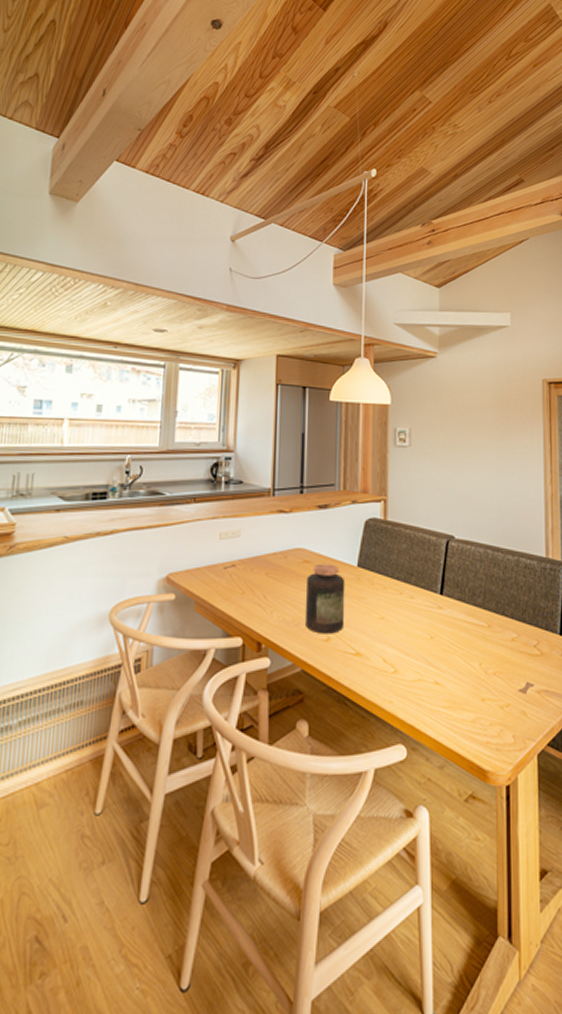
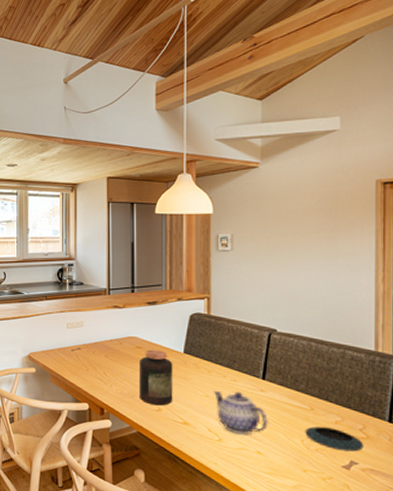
teapot: none [389,610,447,663] -> present [213,391,269,435]
saucer: none [483,646,538,672] -> present [305,426,364,452]

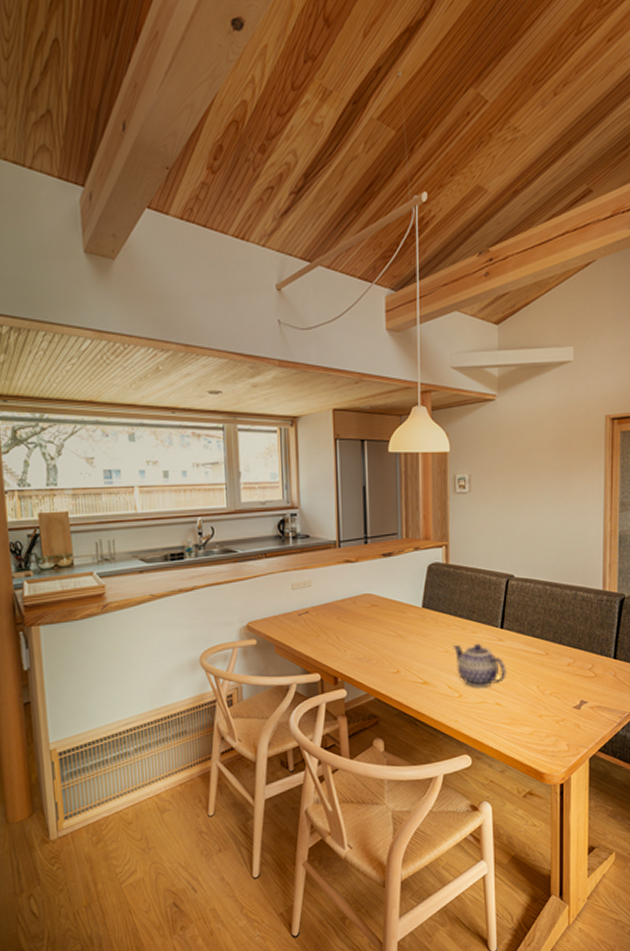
jar: present [140,349,173,406] -> none [376,606,412,668]
saucer: present [305,426,364,452] -> none [540,670,592,692]

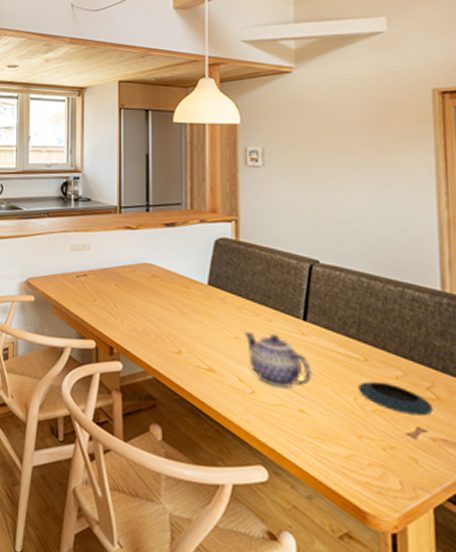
saucer: none [540,670,592,692] -> present [358,381,433,416]

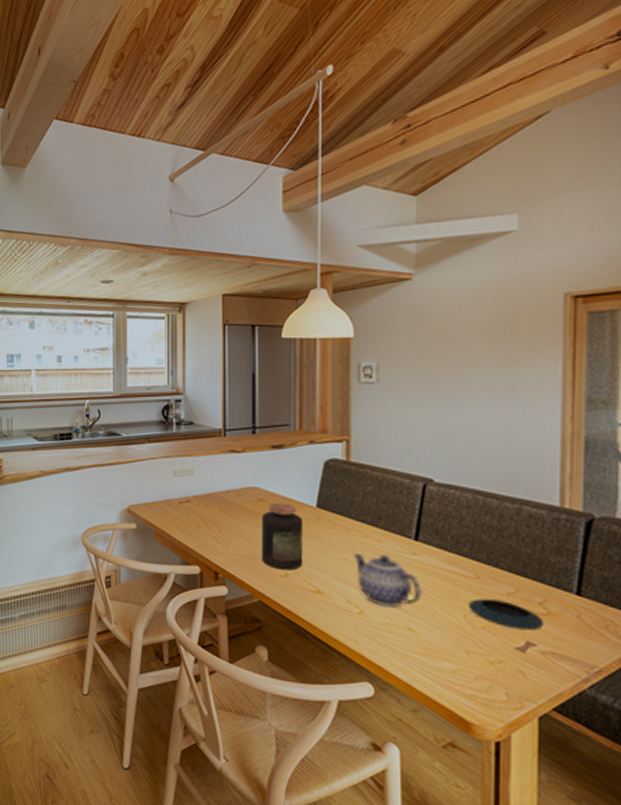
jar: none [156,279,196,348] -> present [262,502,303,571]

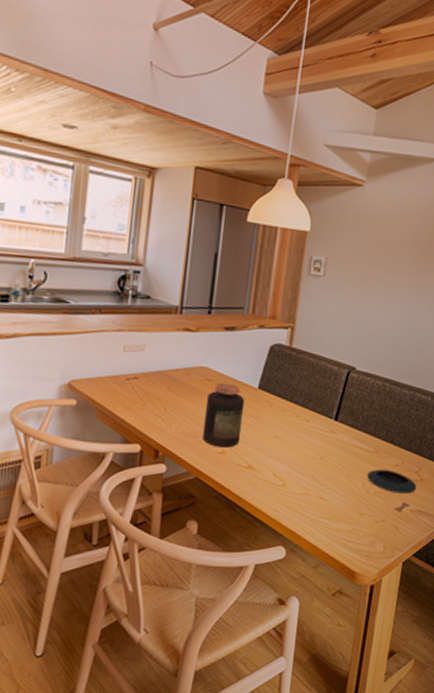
teapot: present [353,554,423,608] -> none [283,432,335,479]

